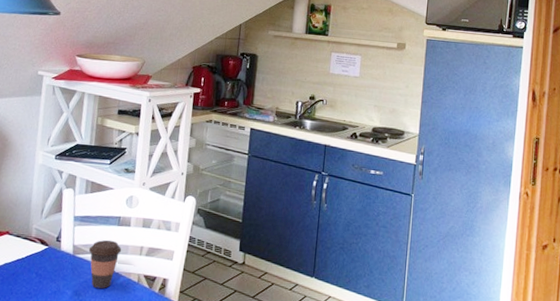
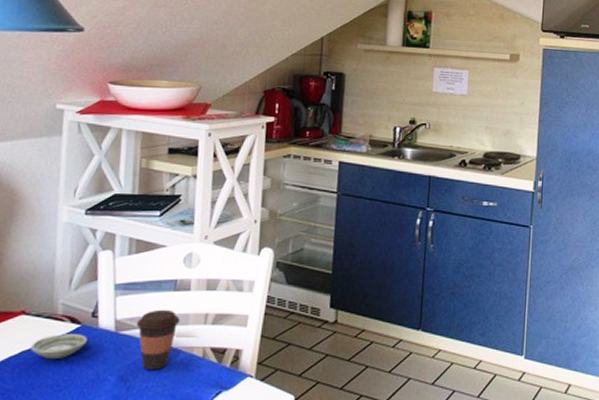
saucer: none [11,252,53,273] -> present [30,334,89,360]

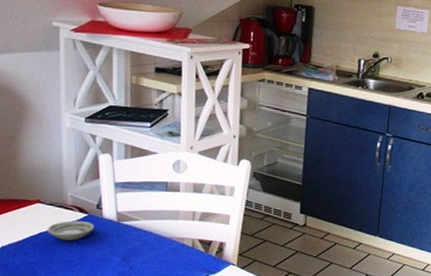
coffee cup: present [136,309,181,371] -> none [134,205,172,255]

